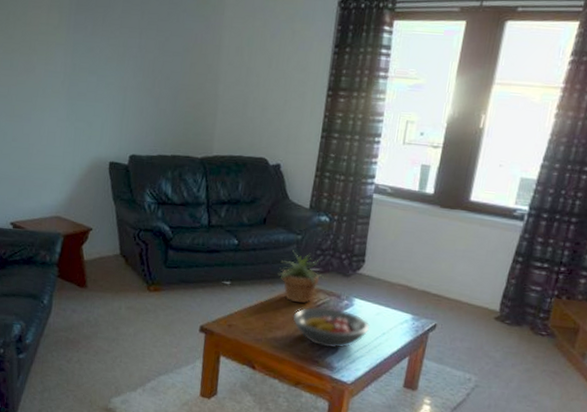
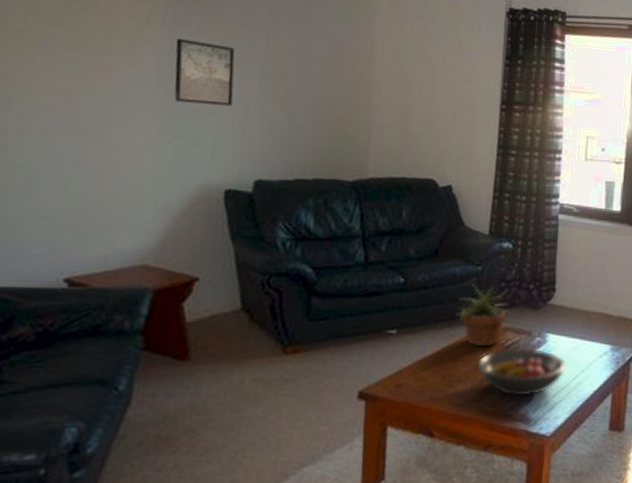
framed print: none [75,41,117,95] -> present [174,39,235,106]

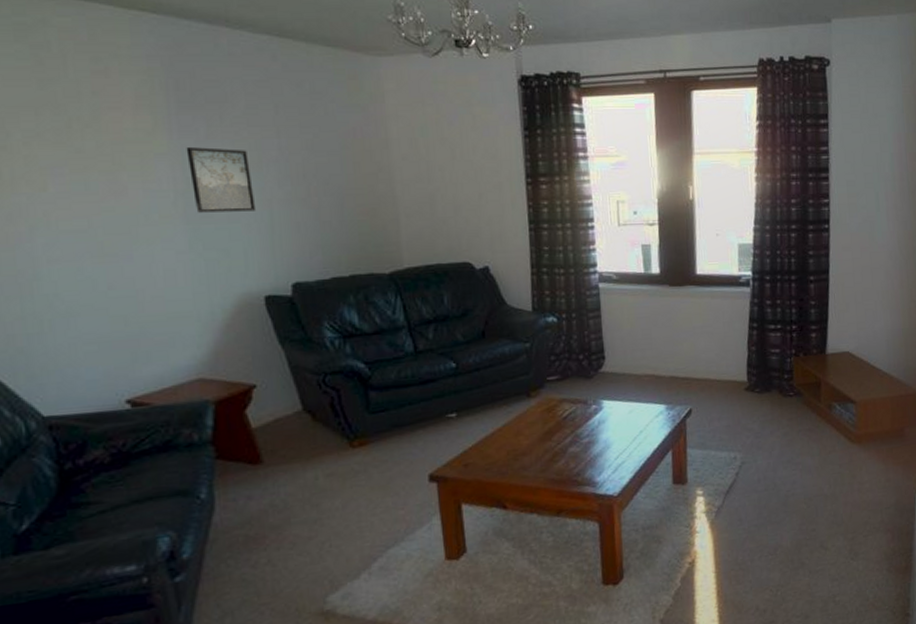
potted plant: present [456,284,512,347] -> none [511,360,566,420]
fruit bowl: present [477,347,566,396] -> none [538,416,625,463]

